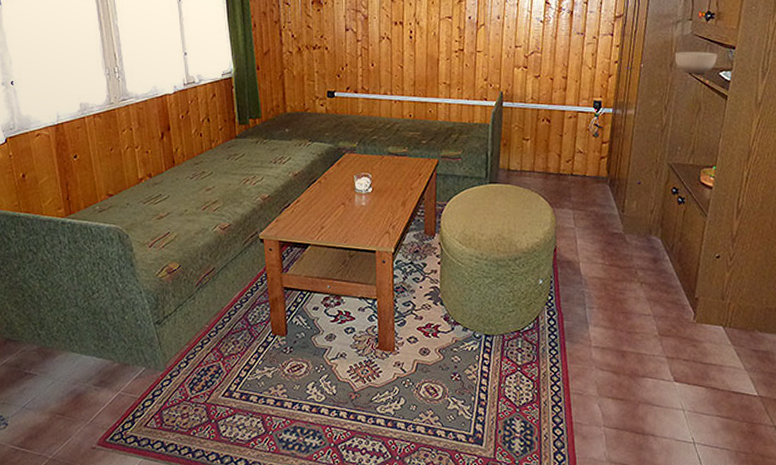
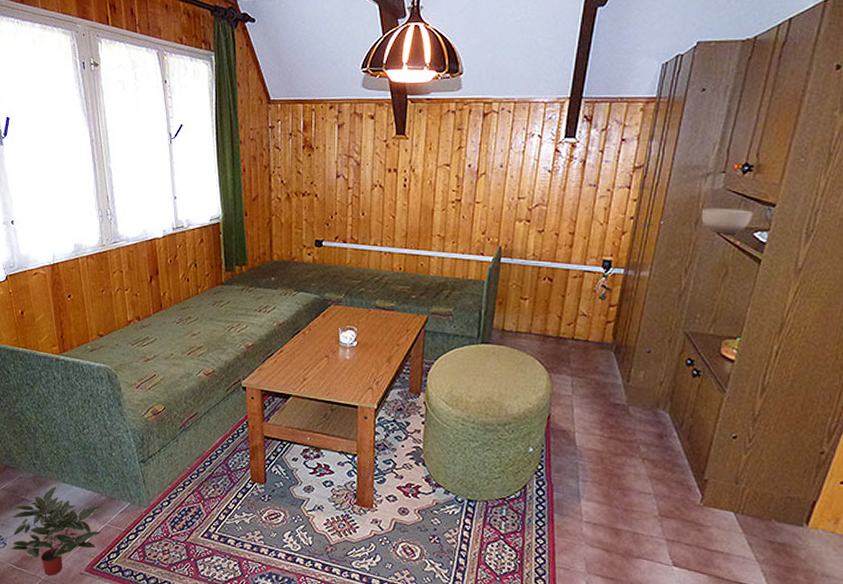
potted plant: none [14,357,114,454] -> present [11,486,101,576]

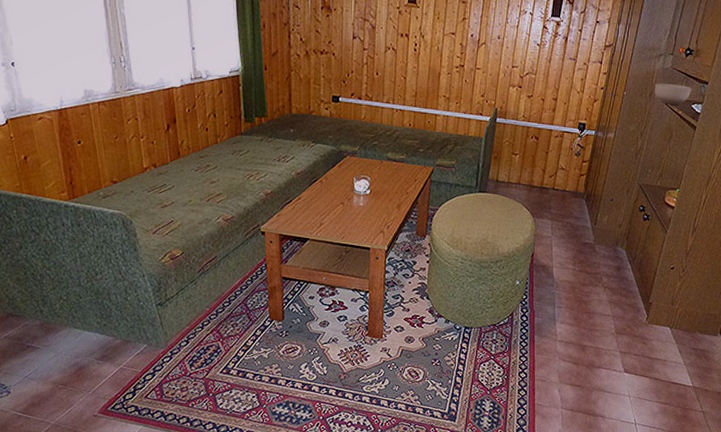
potted plant: present [11,486,101,576] -> none [16,332,116,421]

